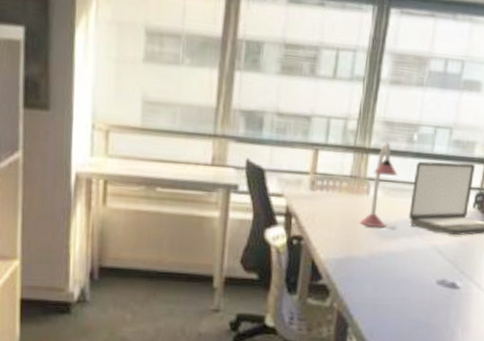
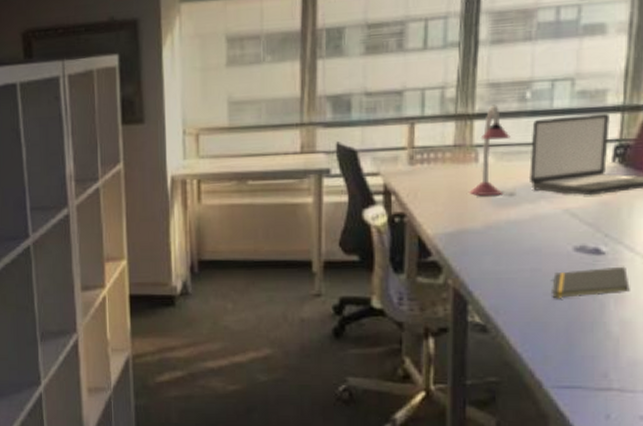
notepad: none [416,300,474,326] -> present [552,266,630,299]

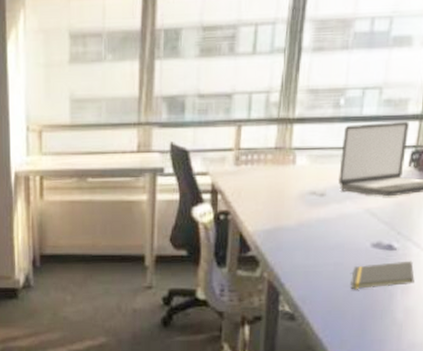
desk lamp: present [469,104,511,196] -> none [286,110,325,195]

